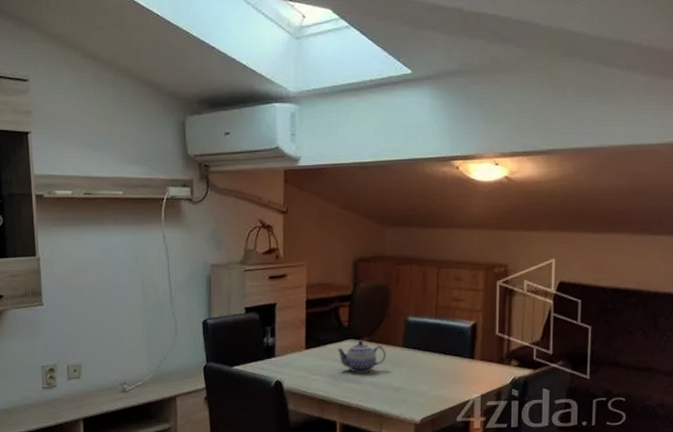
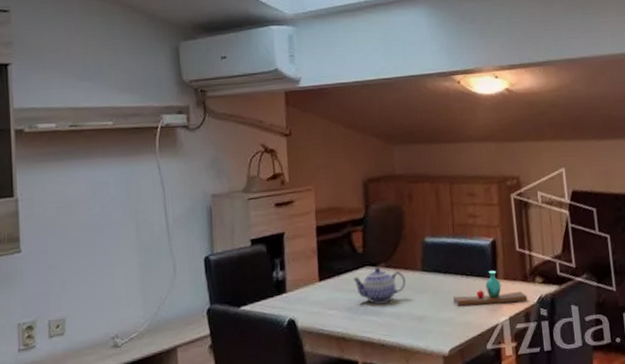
vase: none [430,352,501,382] -> present [453,270,528,306]

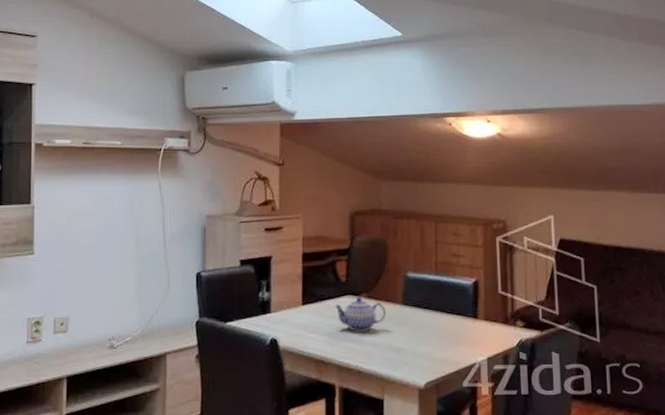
vase: present [453,270,528,306] -> none [432,311,507,344]

